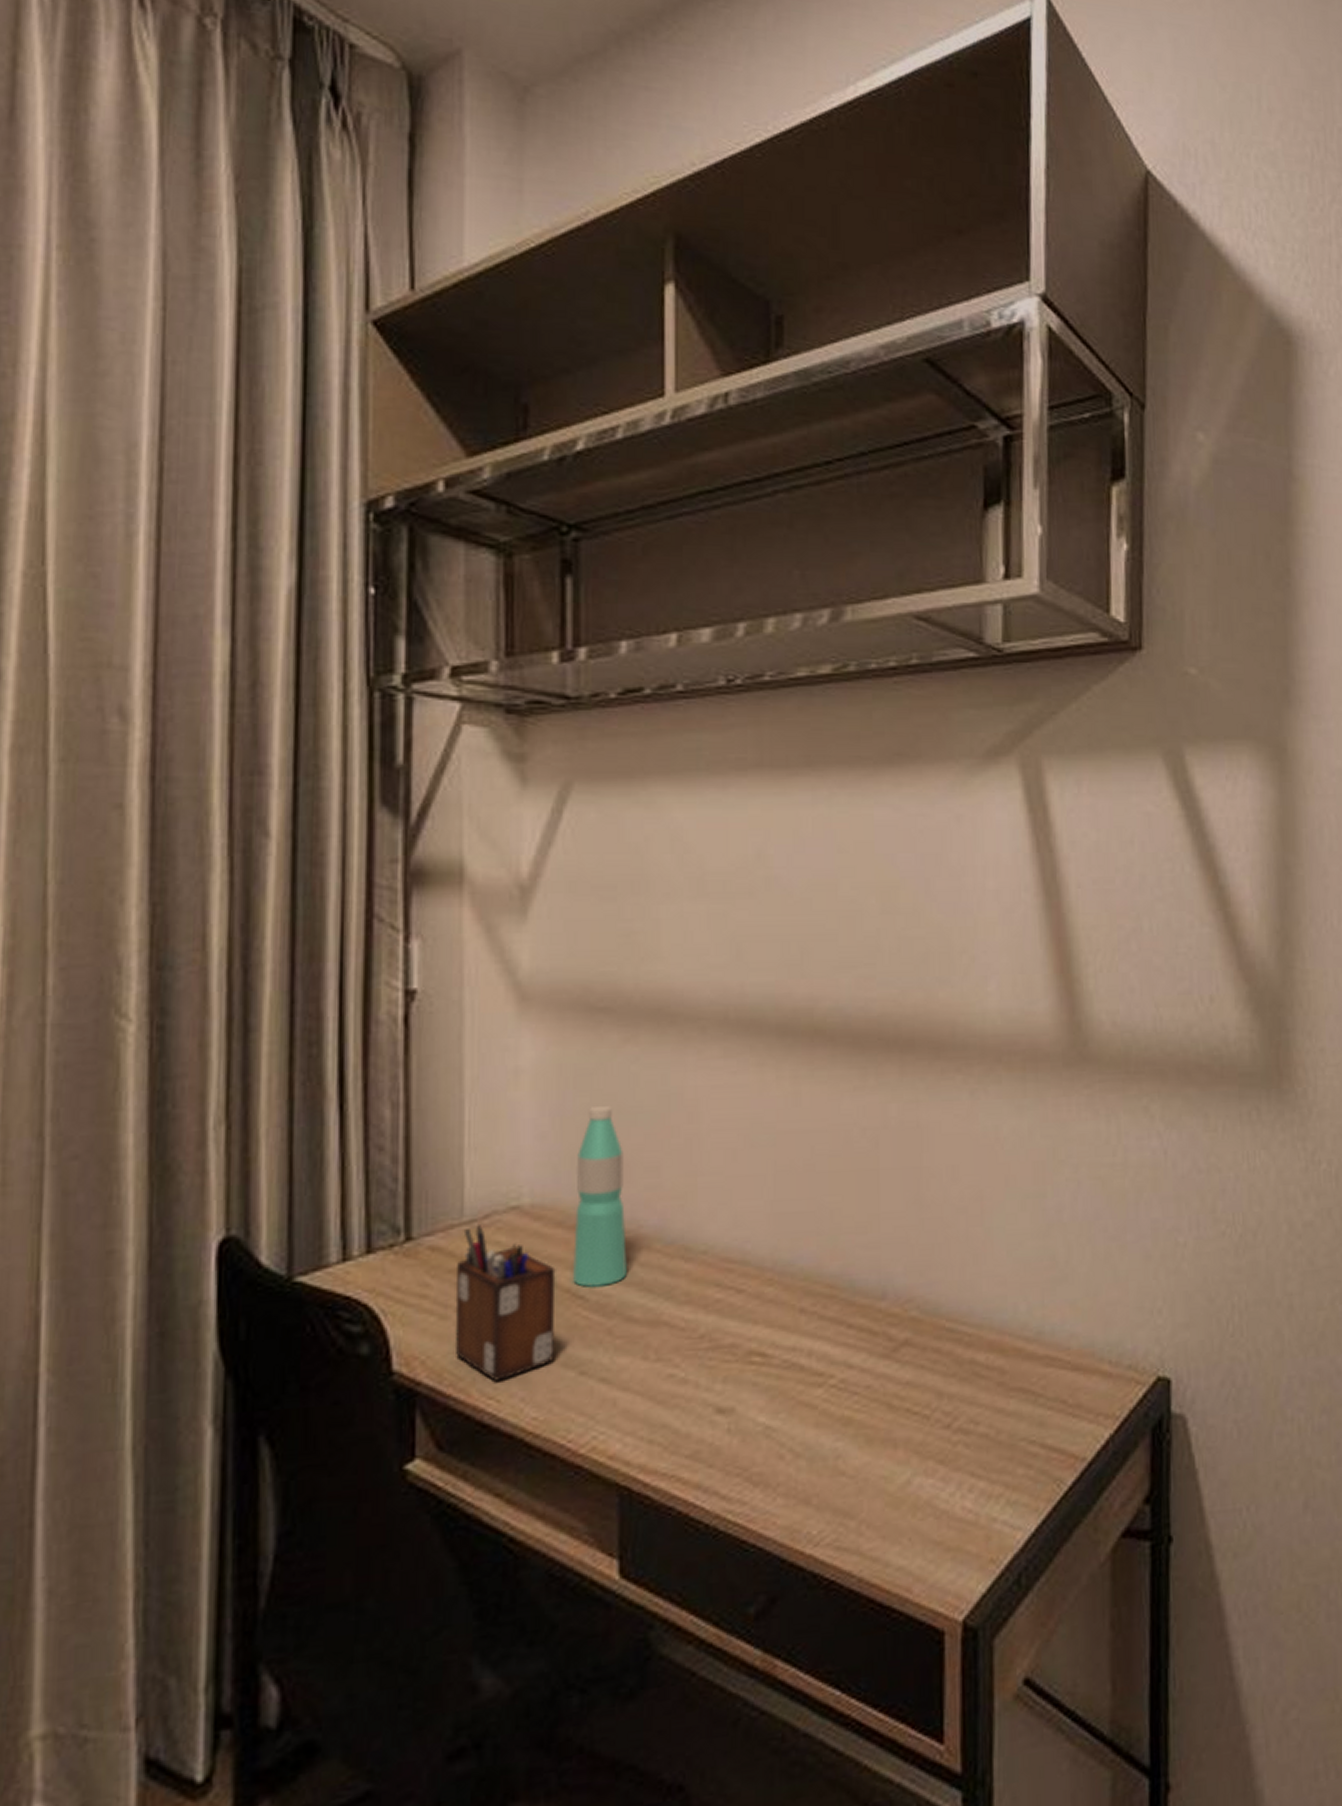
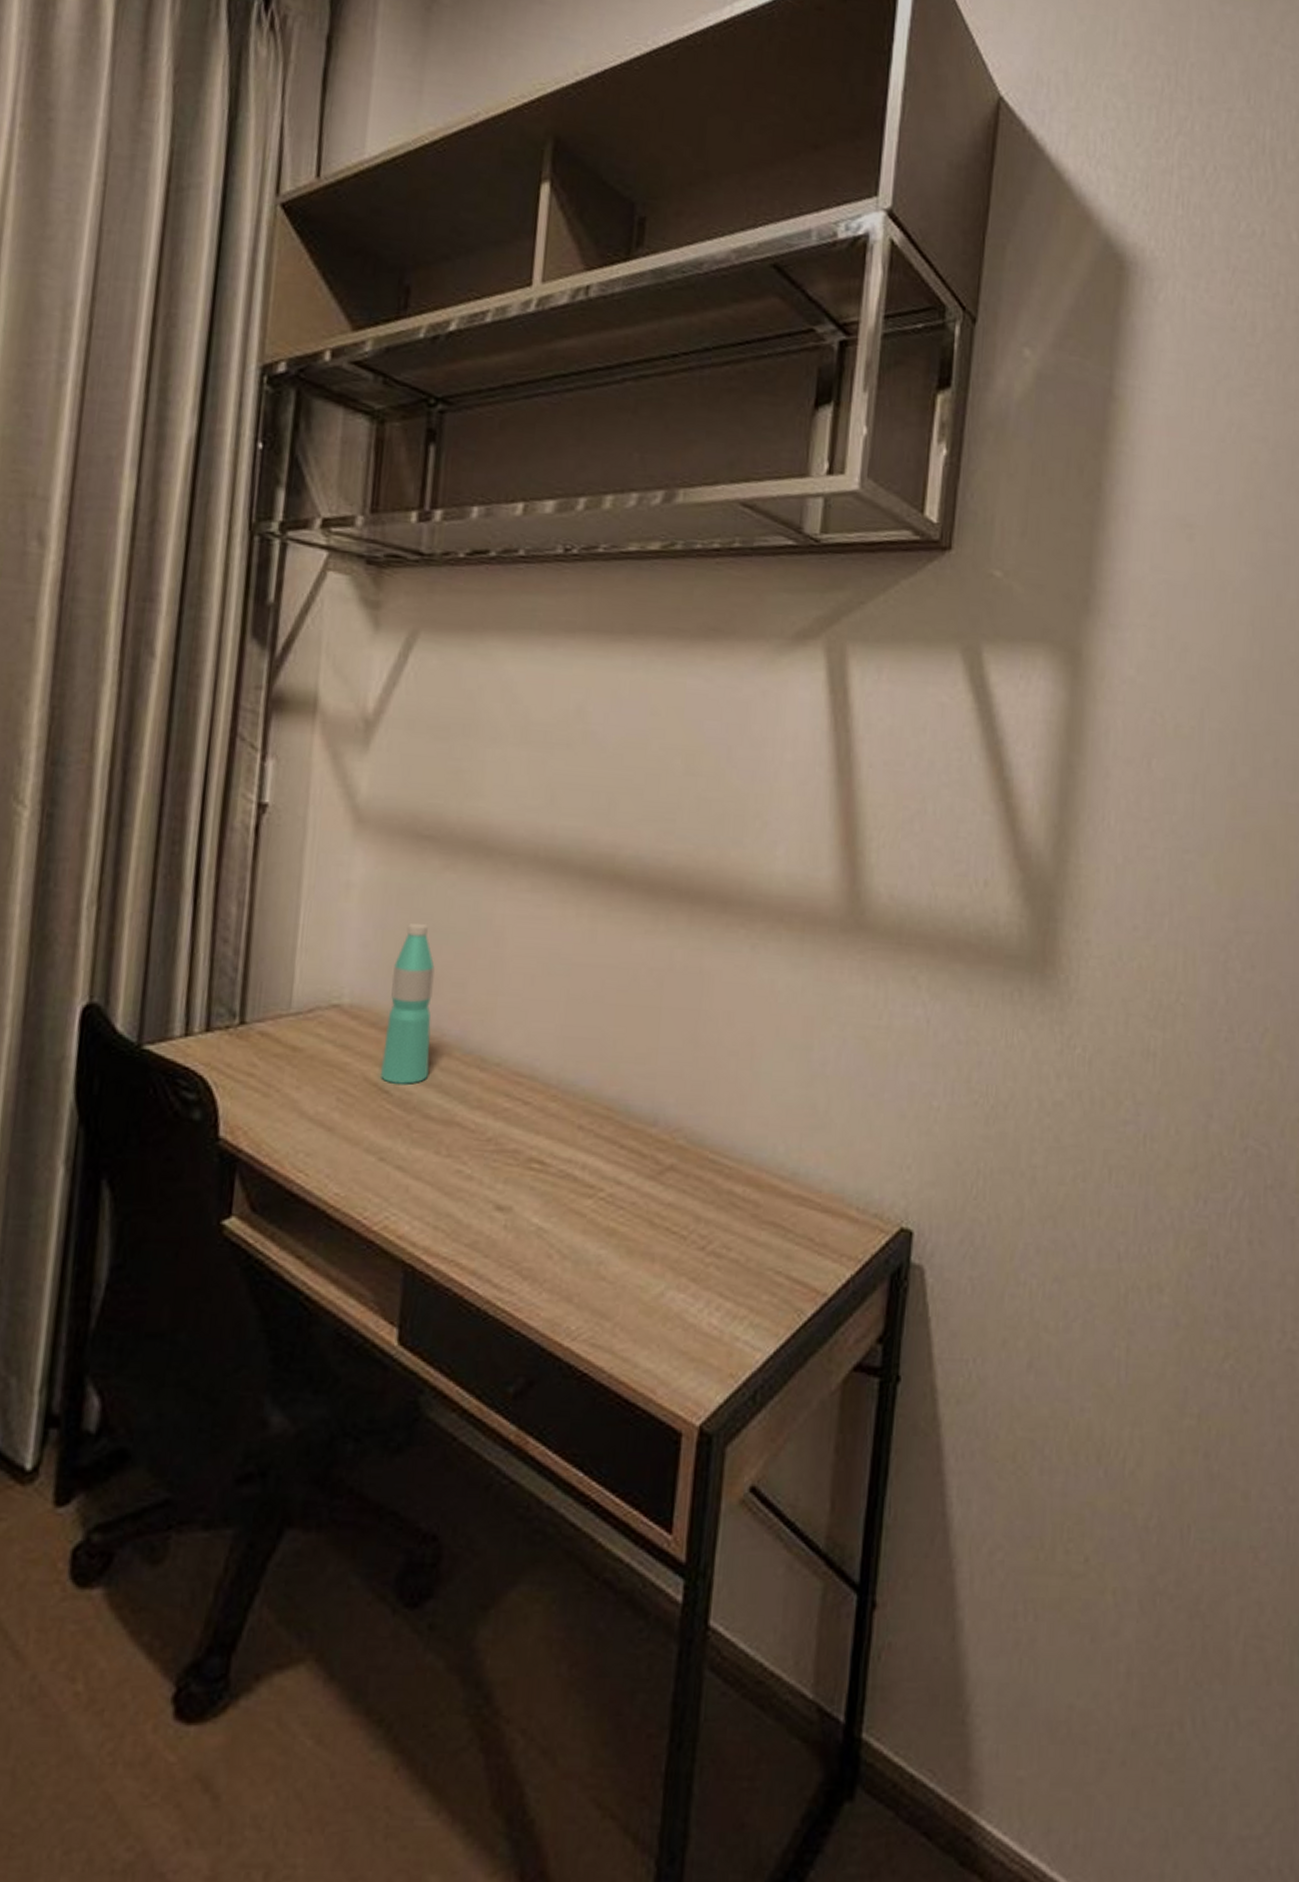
desk organizer: present [454,1225,556,1383] -> none [273,1017,367,1158]

